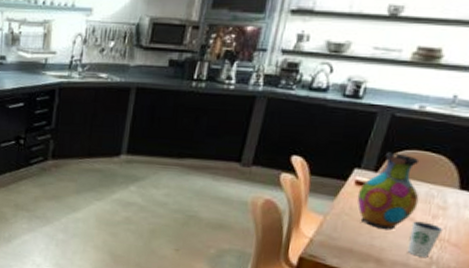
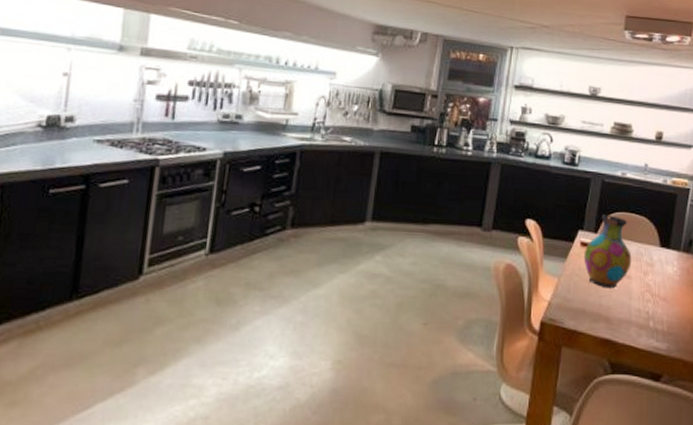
dixie cup: present [407,221,443,257] -> none [629,278,654,313]

